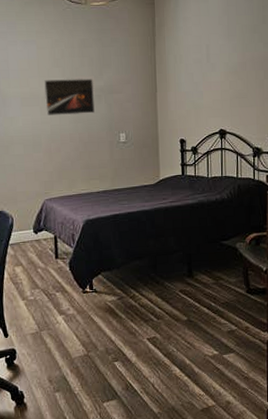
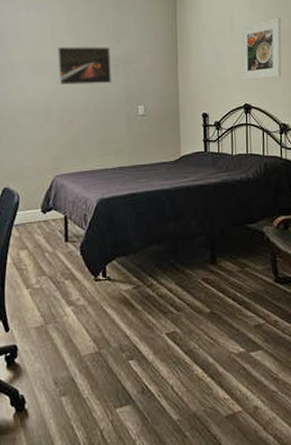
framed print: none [216,45,256,107] -> present [240,17,282,80]

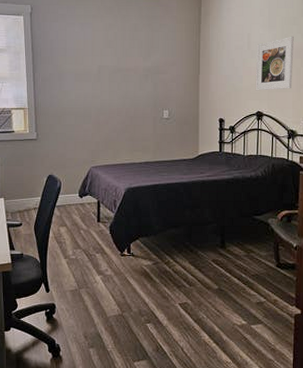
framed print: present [58,47,111,85] -> none [97,59,141,91]

